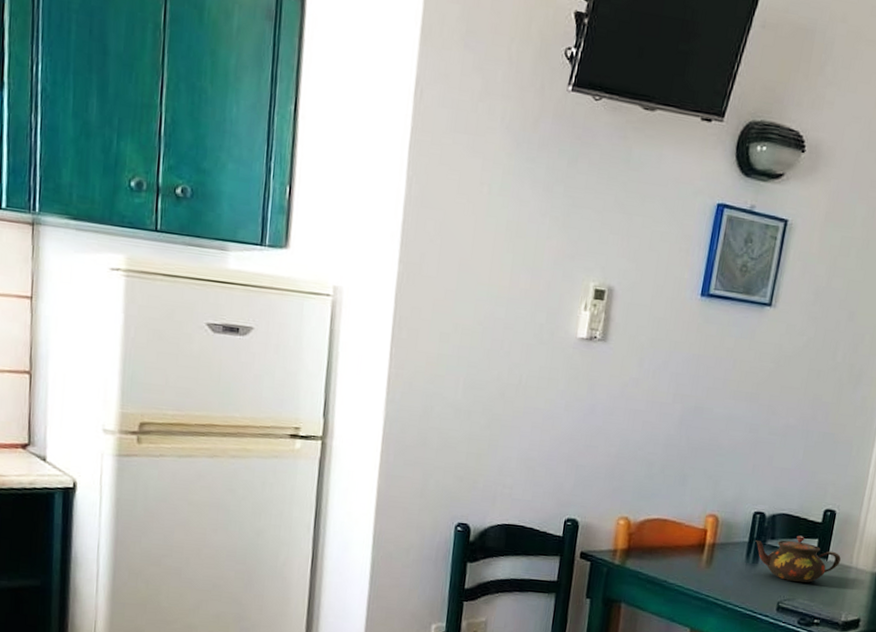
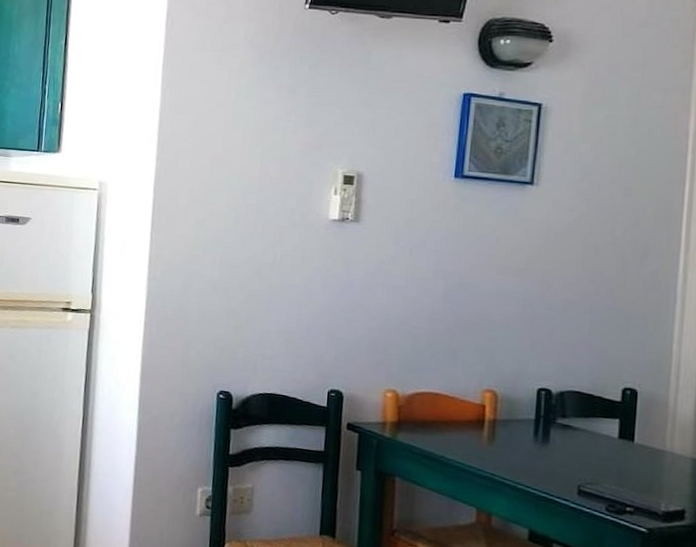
teapot: present [755,535,841,583] -> none [543,414,650,466]

